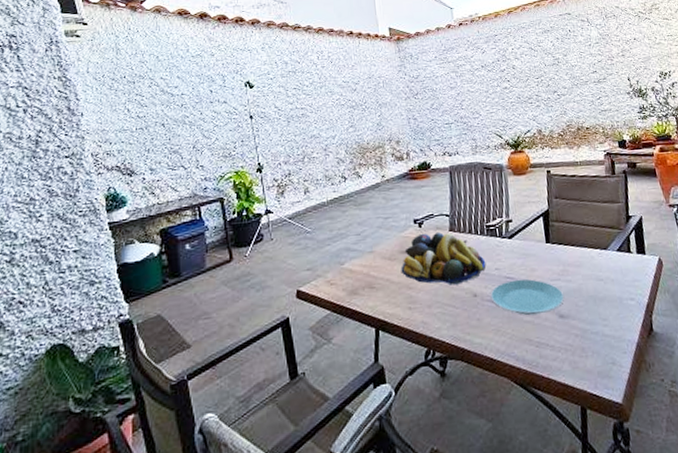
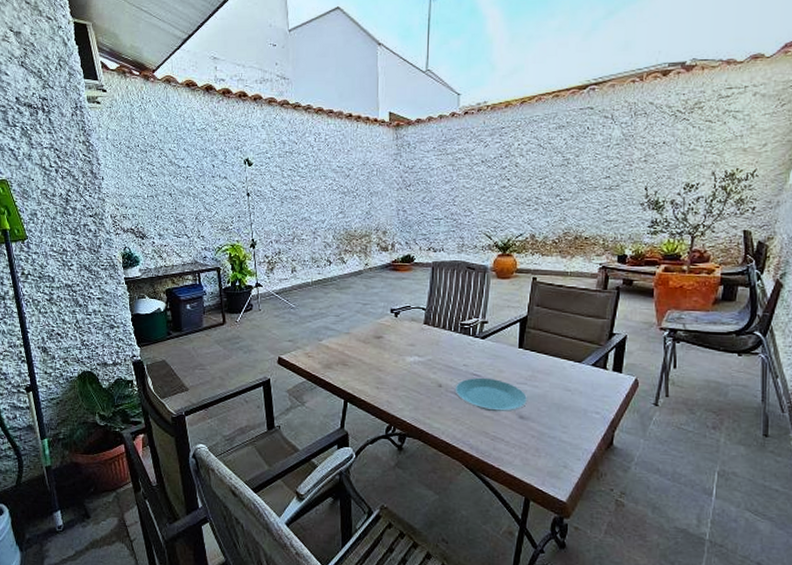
fruit bowl: present [401,232,486,286] -> none [373,322,455,374]

